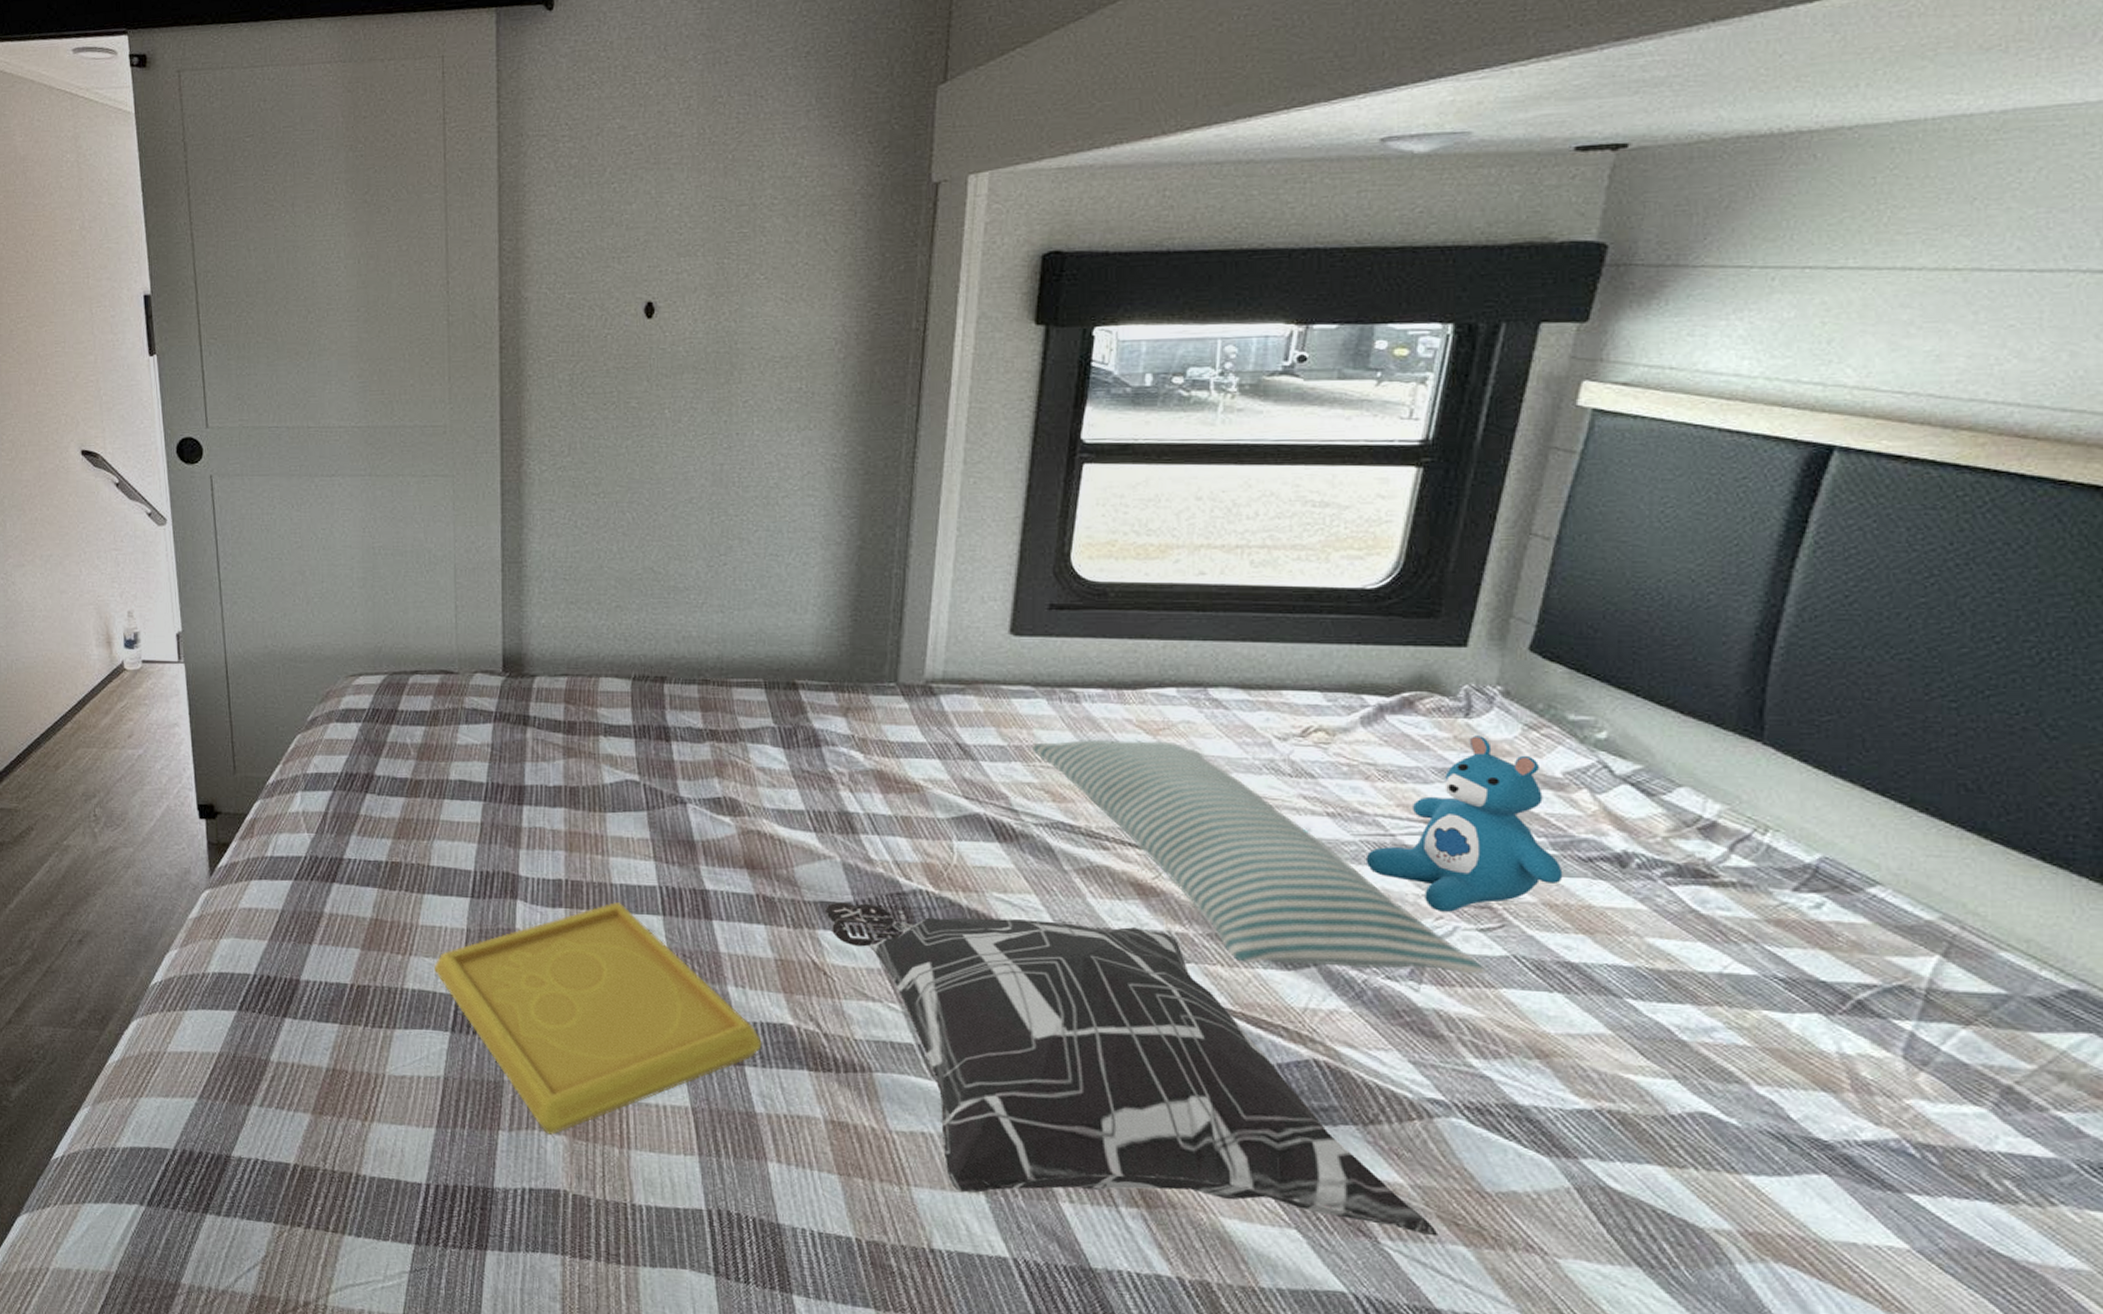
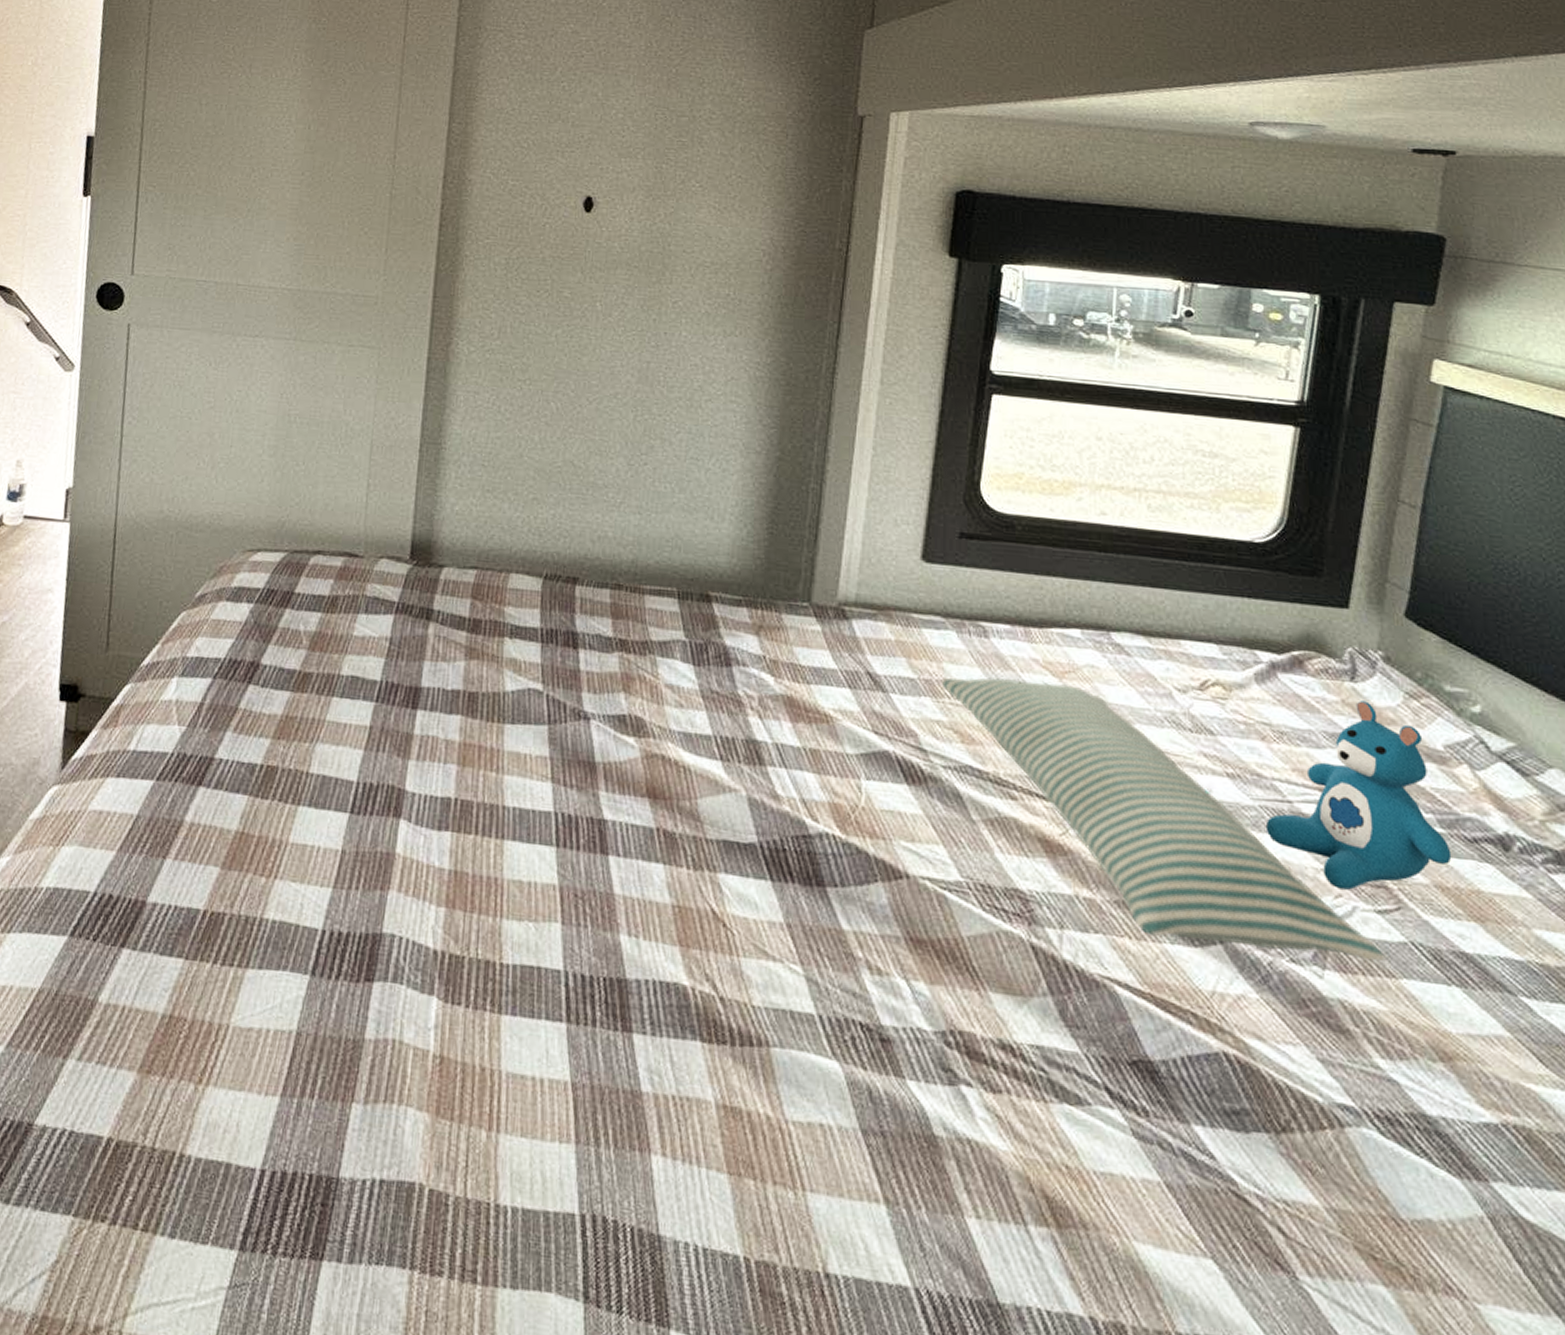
serving tray: present [434,902,762,1135] -> none [300,828,653,1111]
decorative pillow: present [825,902,1439,1237] -> none [728,842,1357,1273]

